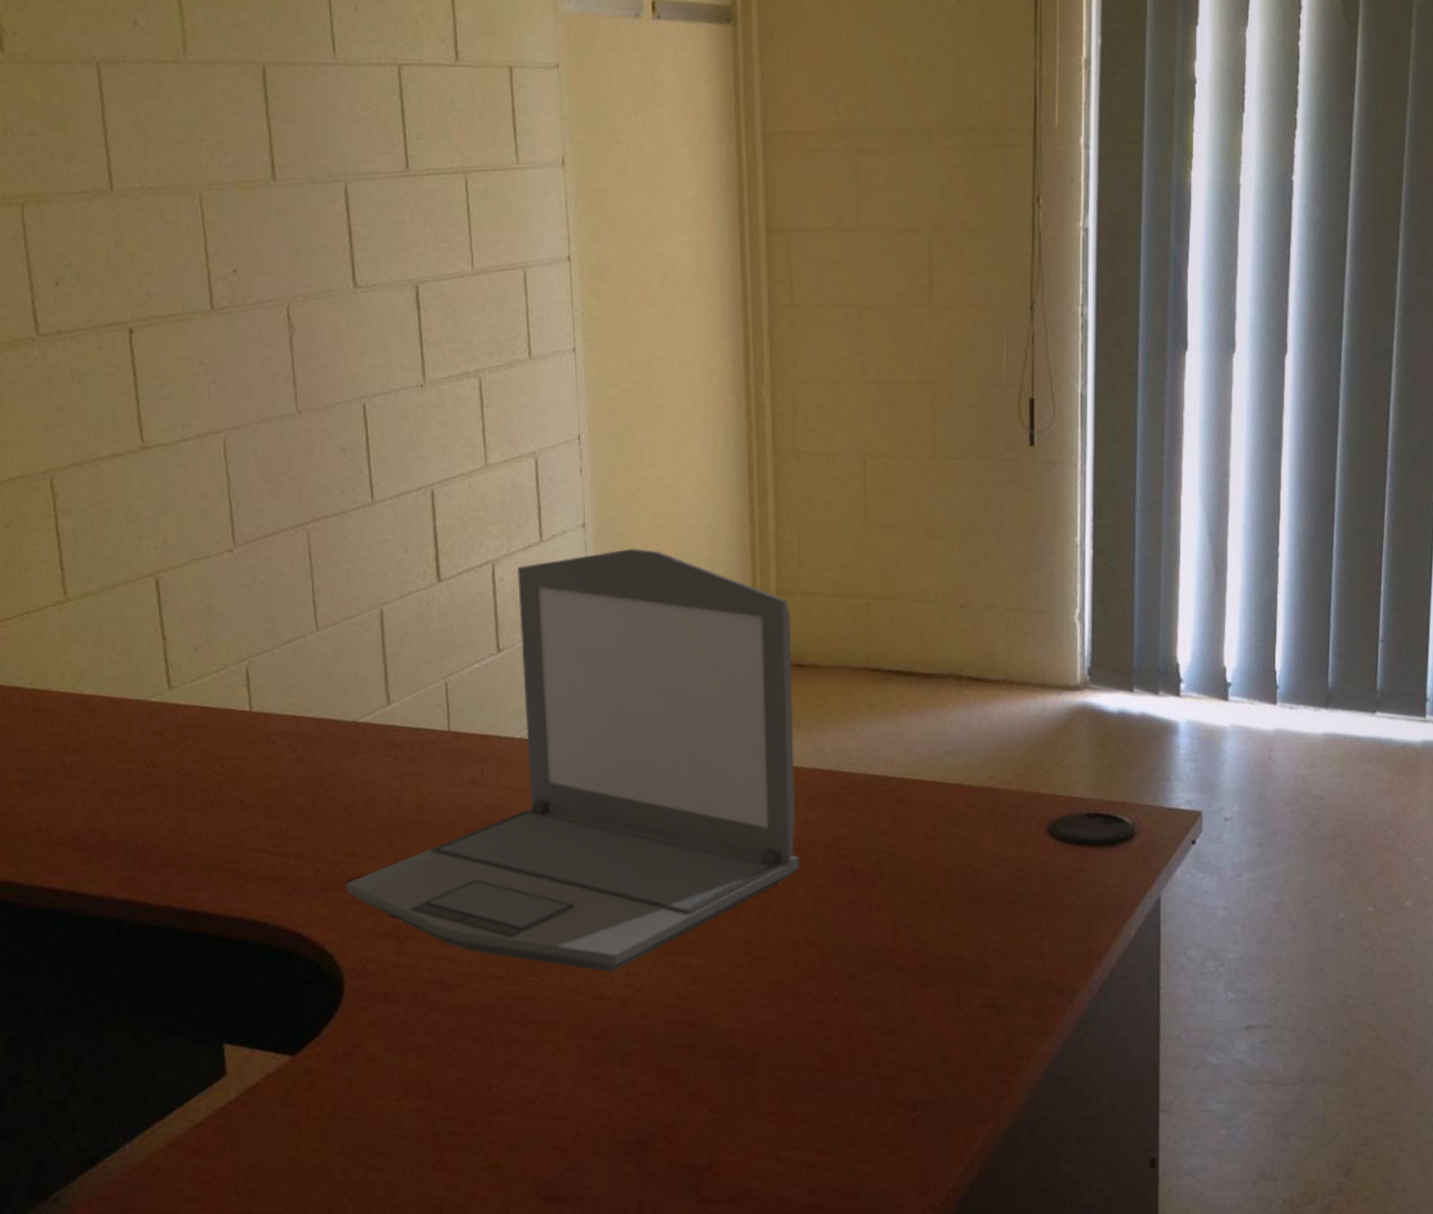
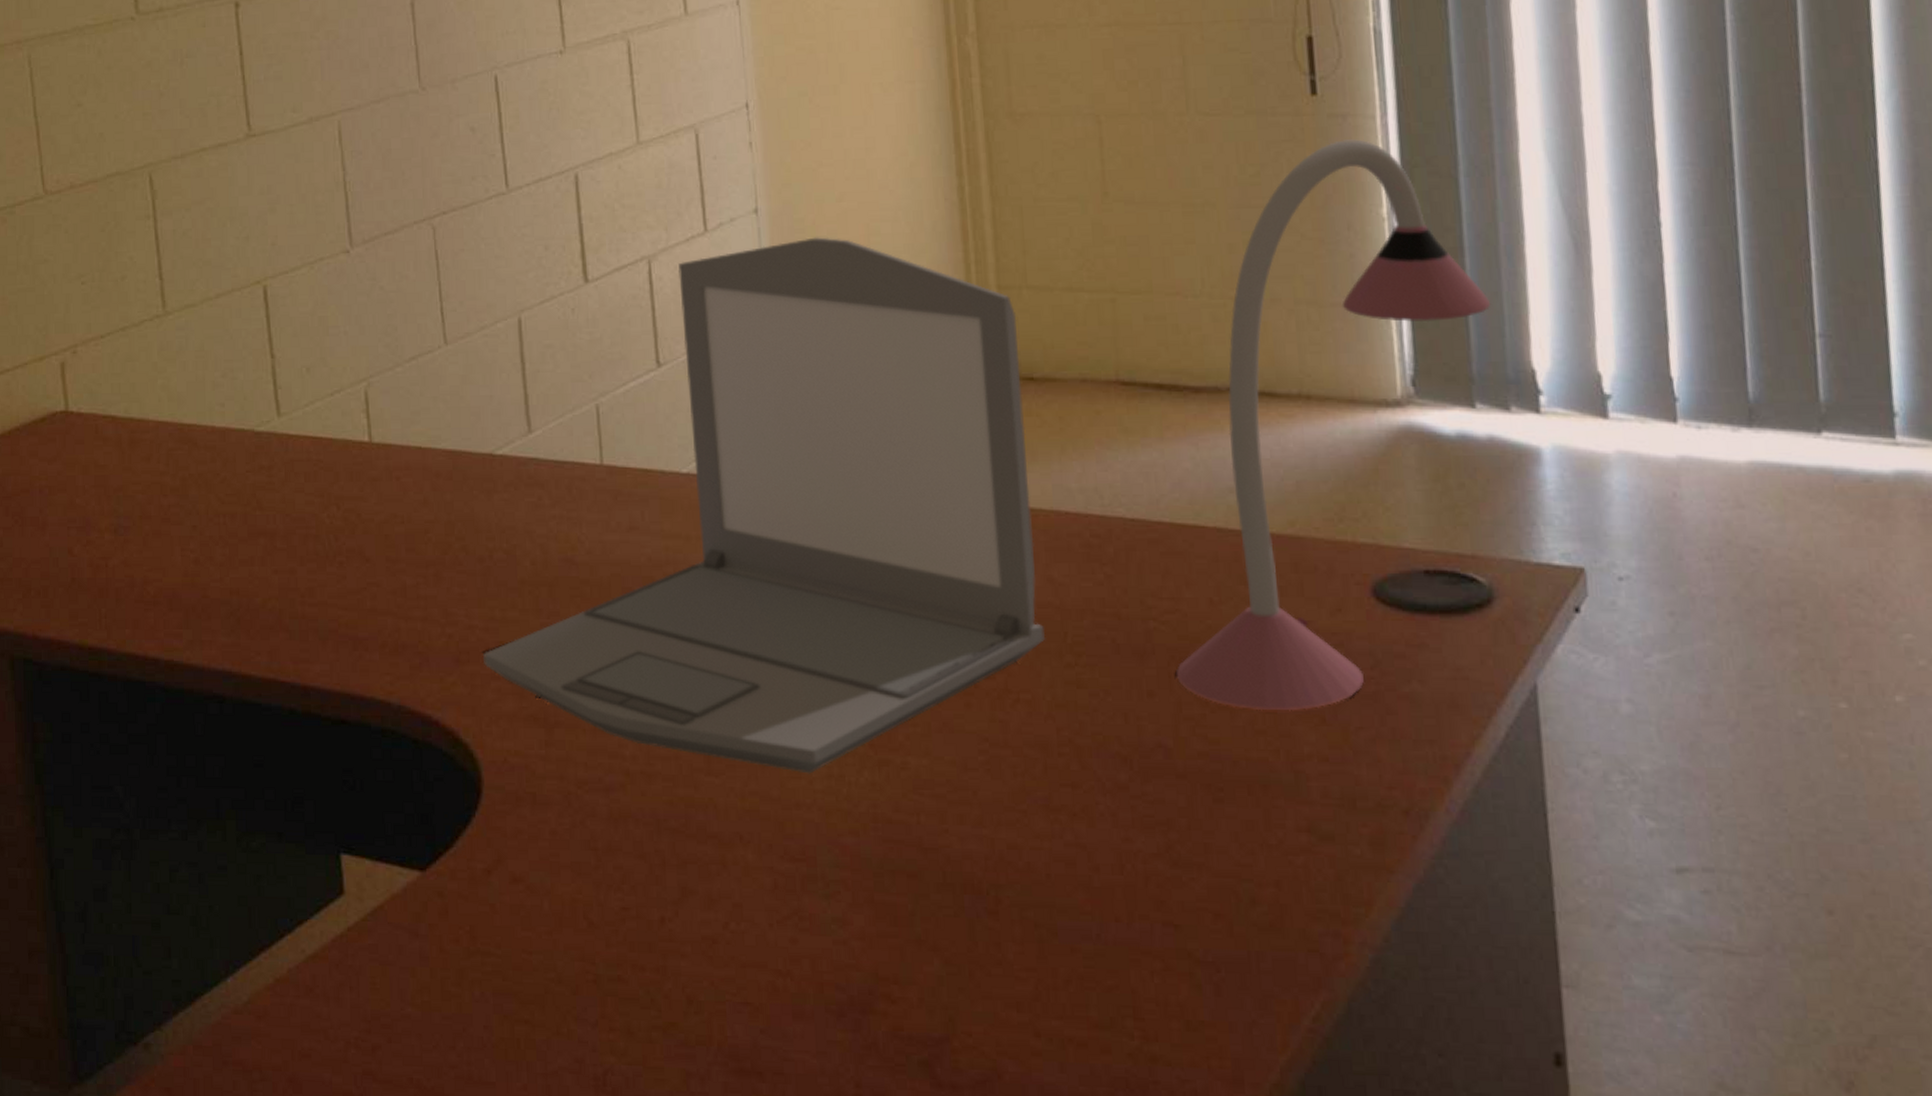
desk lamp: none [898,482,1151,919] -> present [1175,139,1491,711]

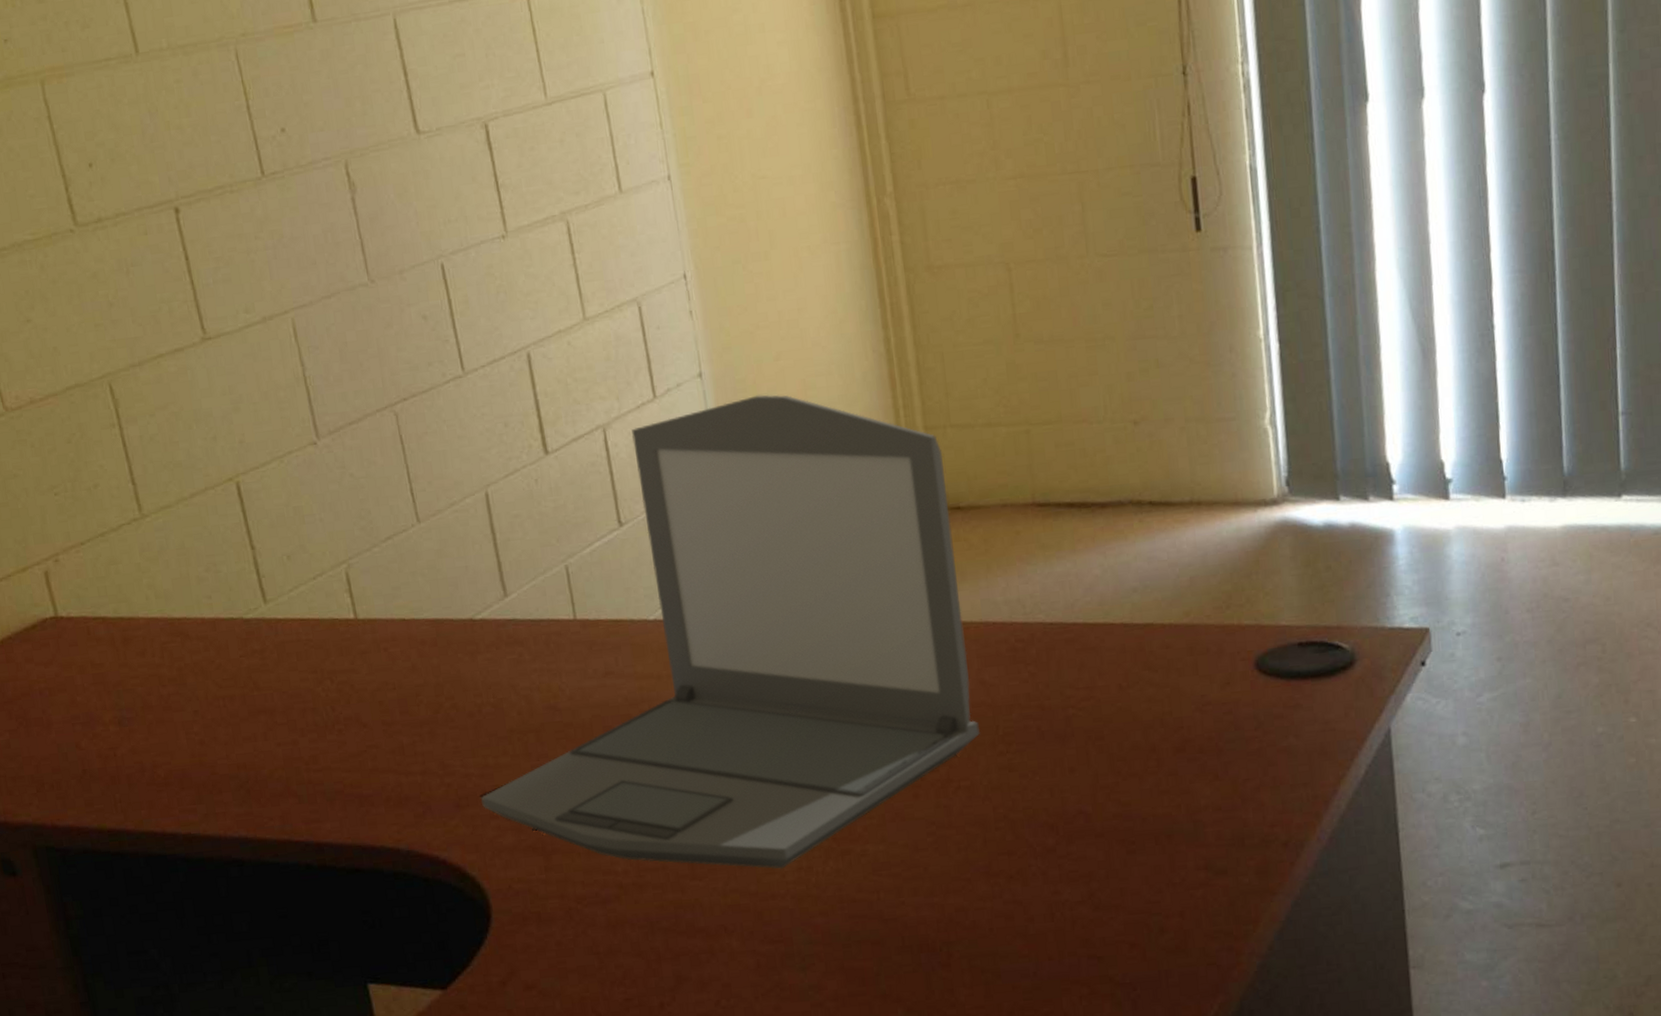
desk lamp: present [1175,139,1491,711] -> none [1092,269,1353,774]

